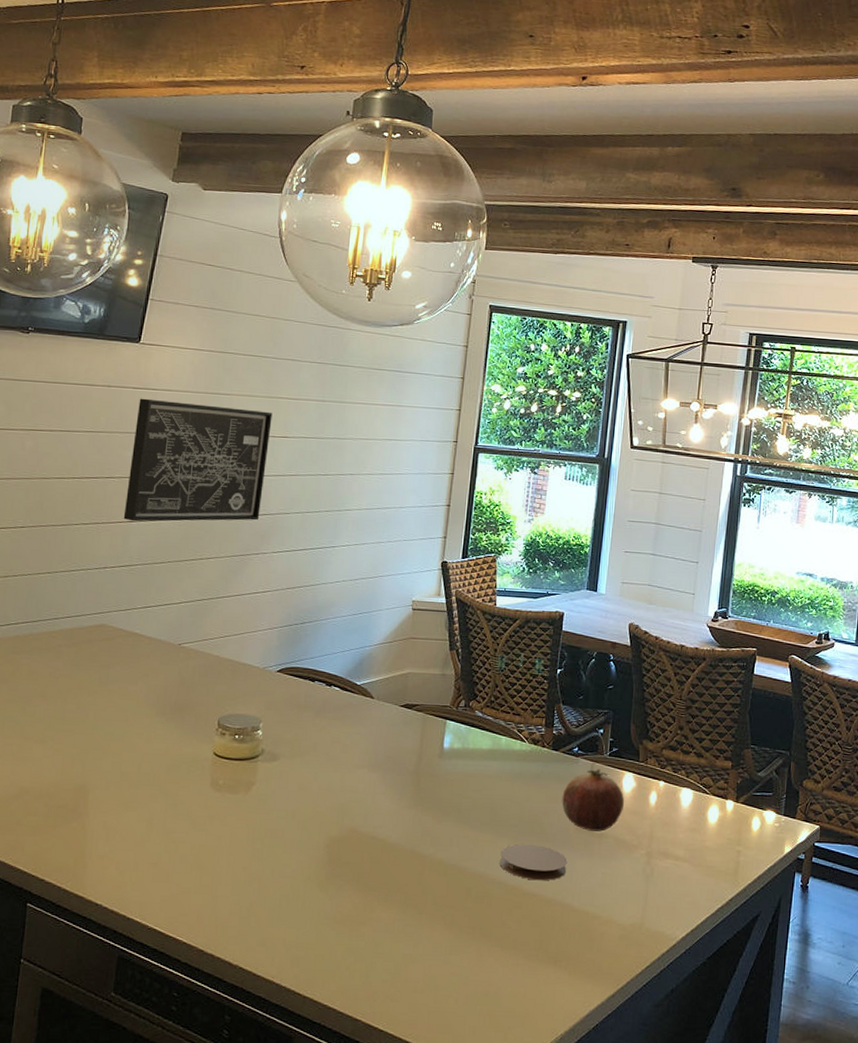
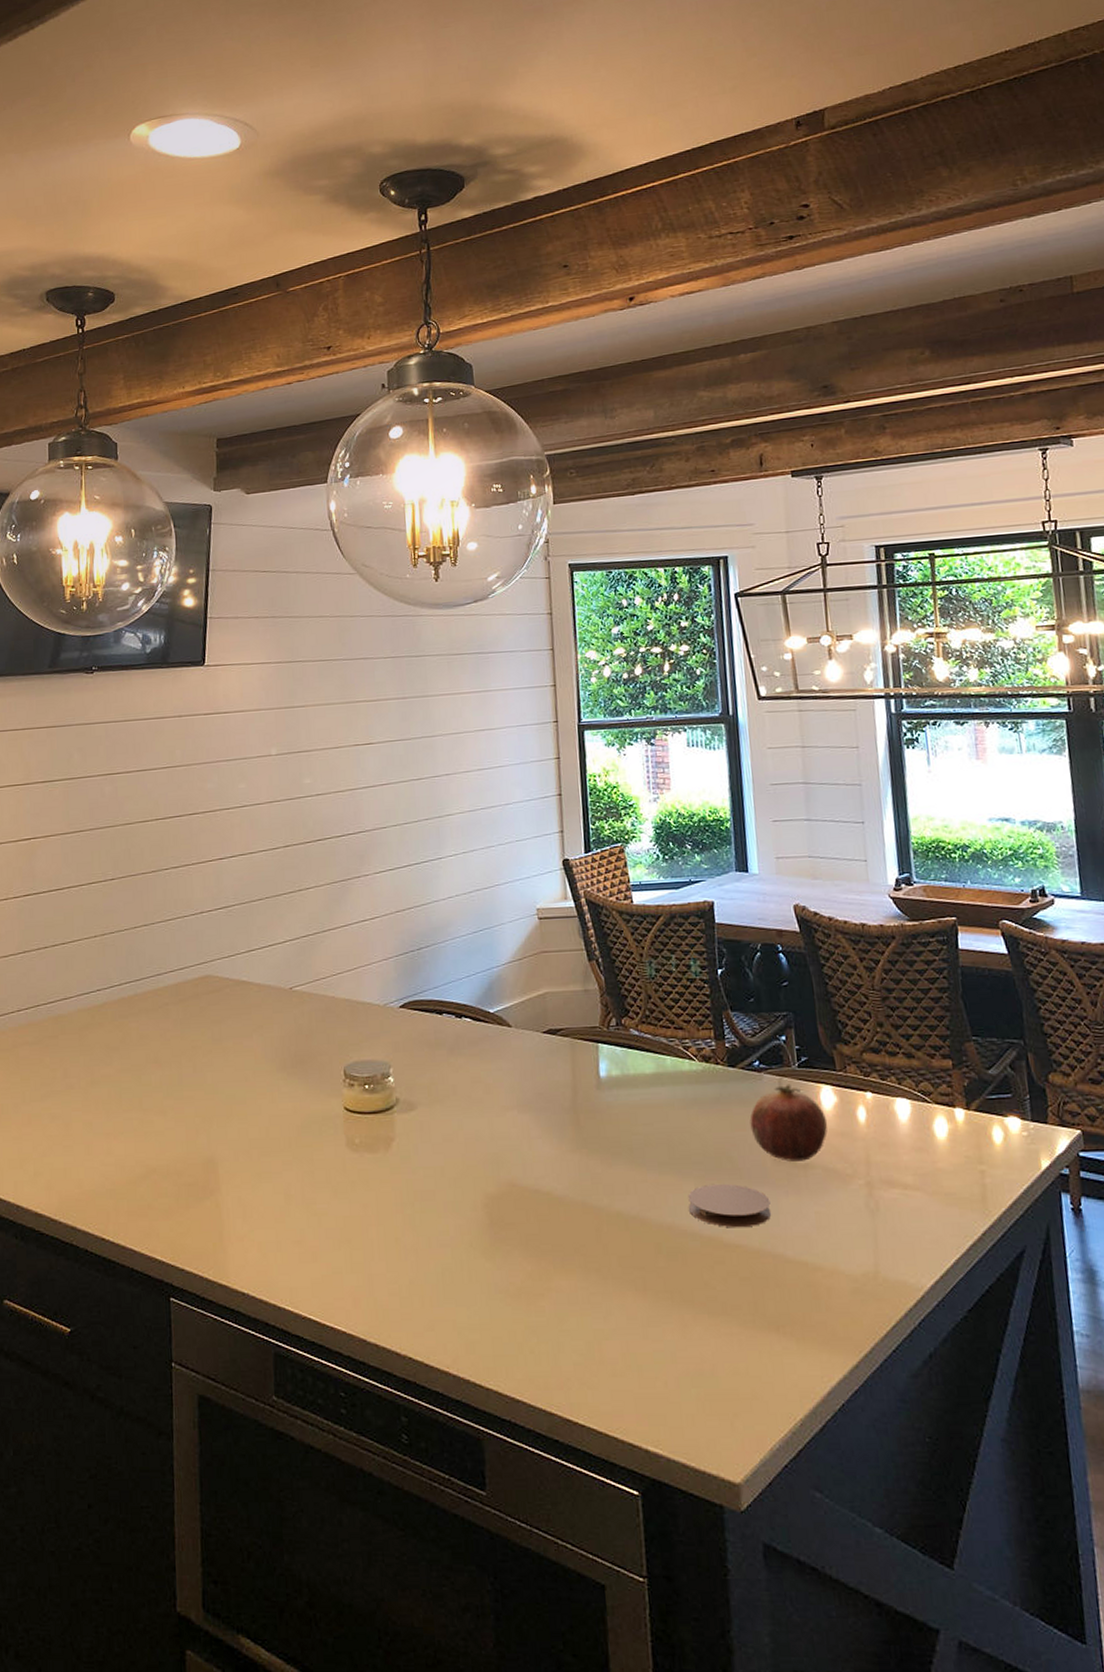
wall art: present [123,398,273,522] -> none [212,718,355,858]

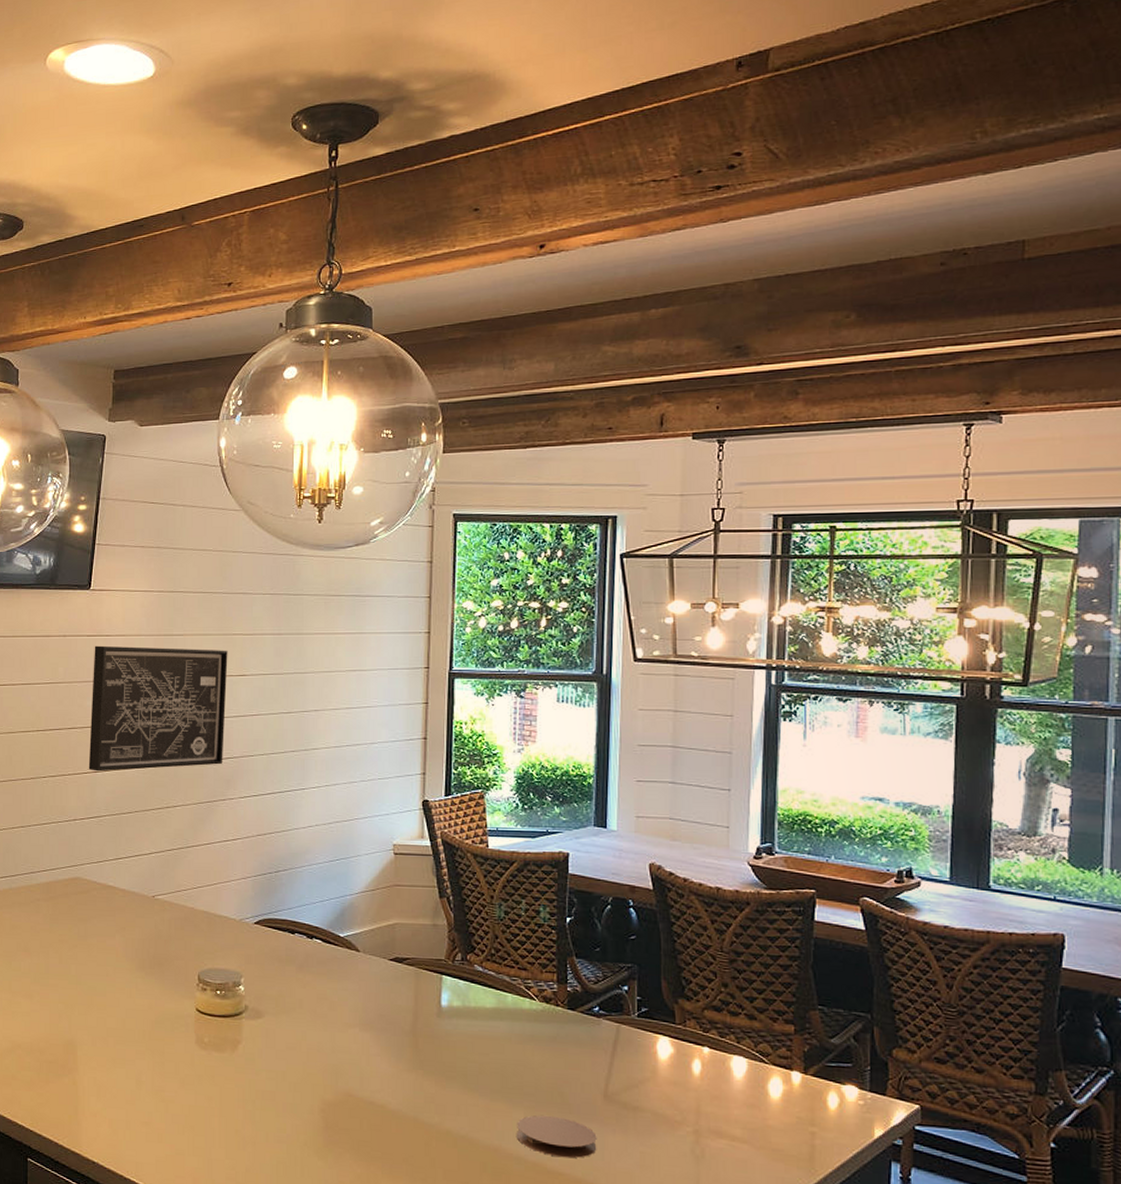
wall art: none [212,718,355,858] -> present [88,645,228,772]
fruit: present [749,1084,828,1162] -> none [584,1031,660,1104]

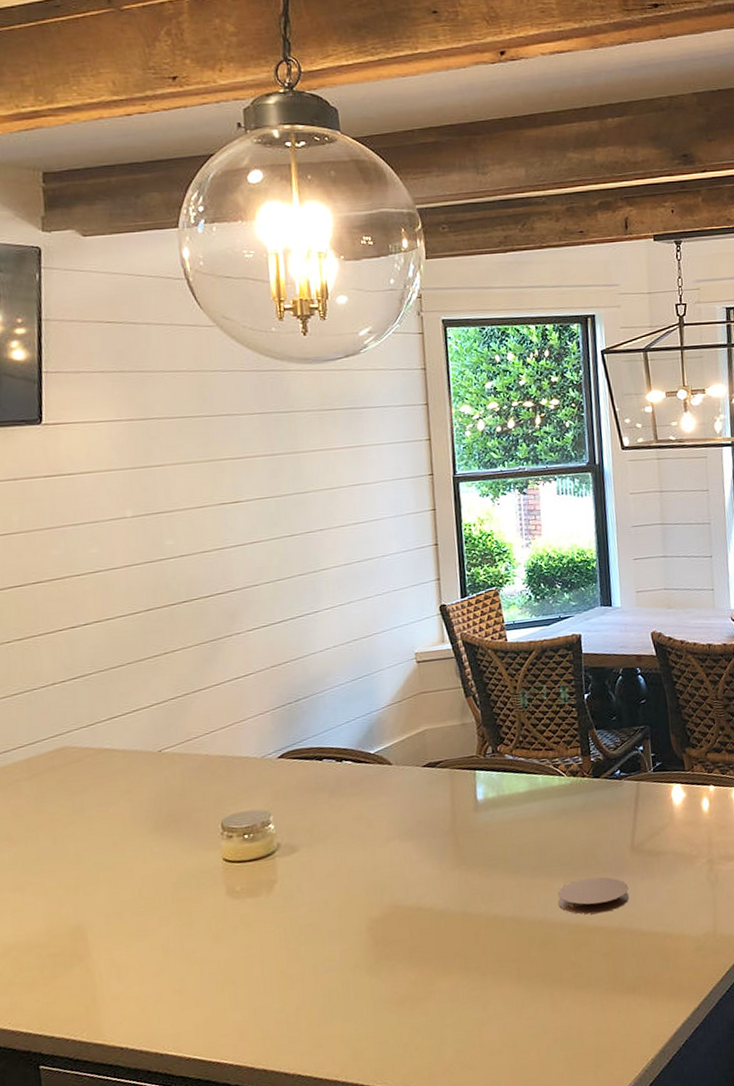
wall art: present [88,645,228,772] -> none [54,477,225,627]

